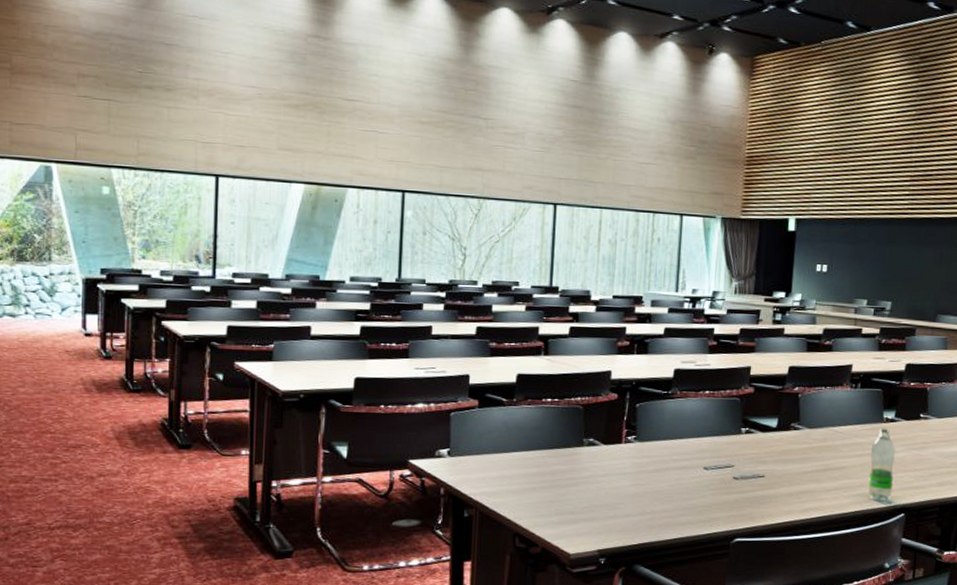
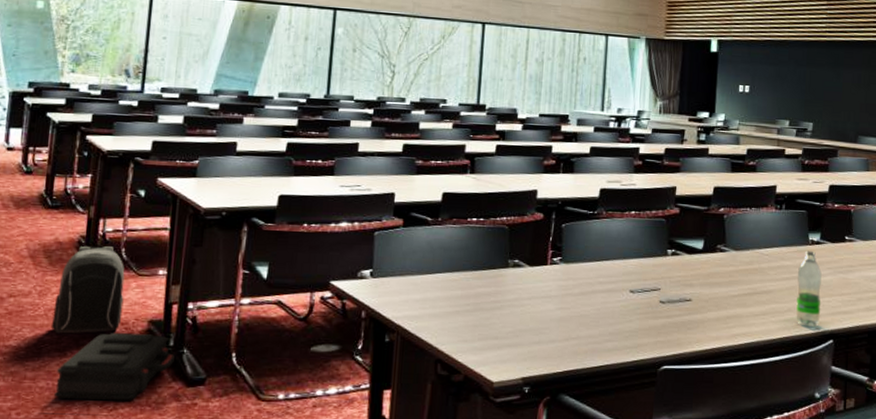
backpack: none [141,428,209,511] -> present [50,246,125,334]
briefcase: none [148,508,262,573] -> present [53,332,175,402]

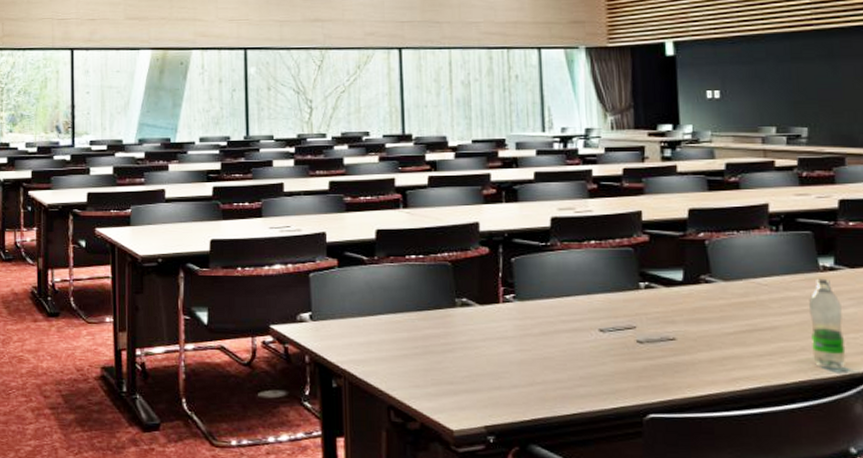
backpack: present [50,246,125,334] -> none [15,296,77,380]
briefcase: present [53,332,175,402] -> none [24,378,129,446]

